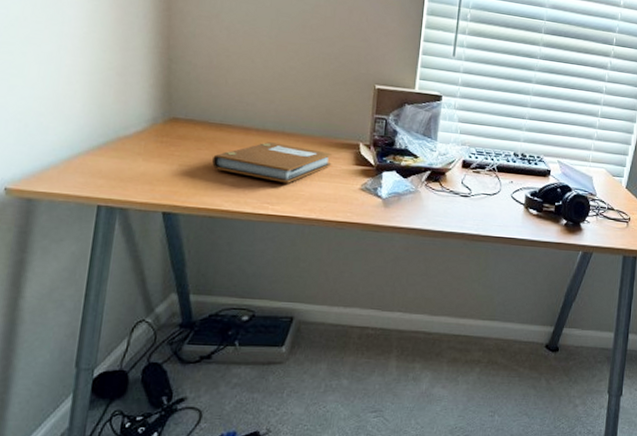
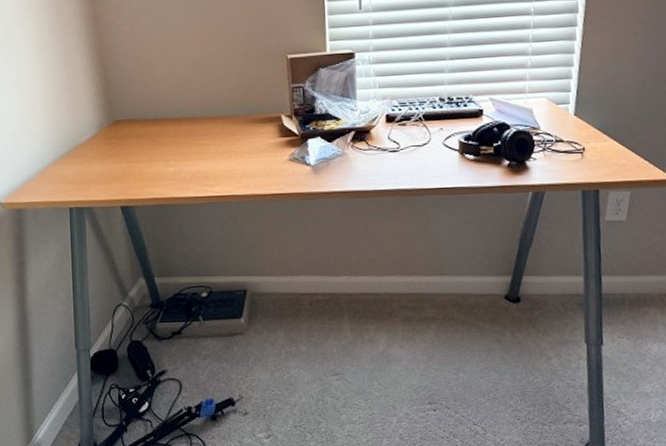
notebook: present [212,142,333,183] -> none [154,128,259,165]

